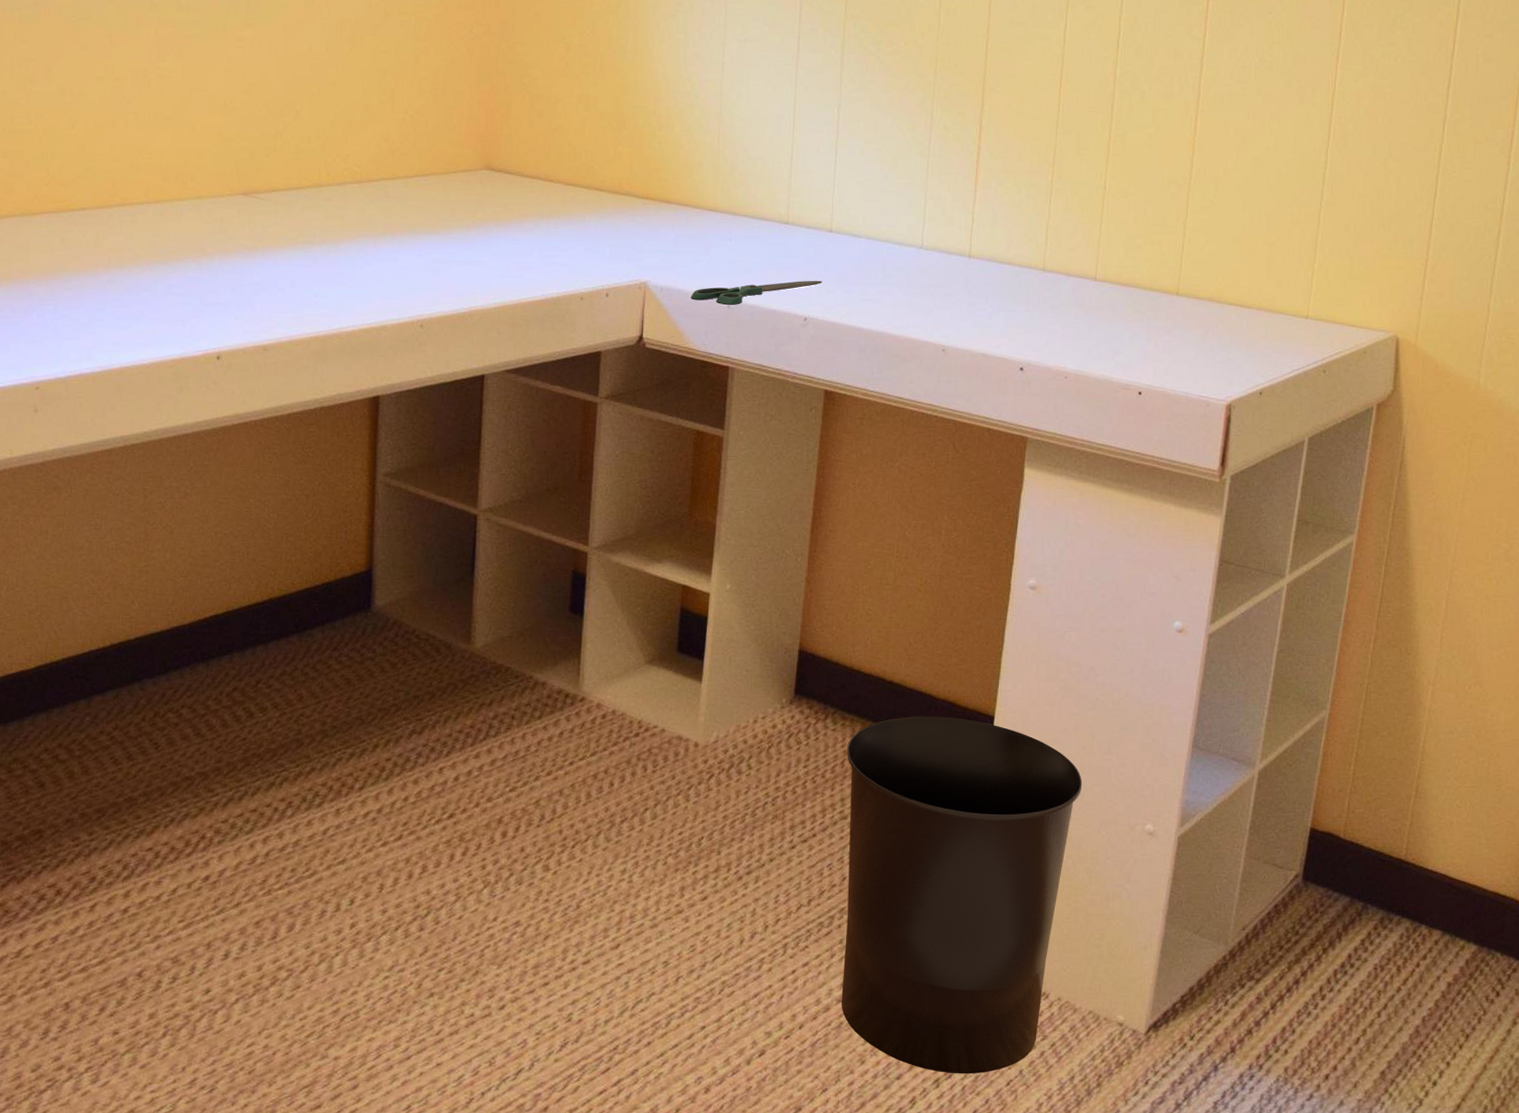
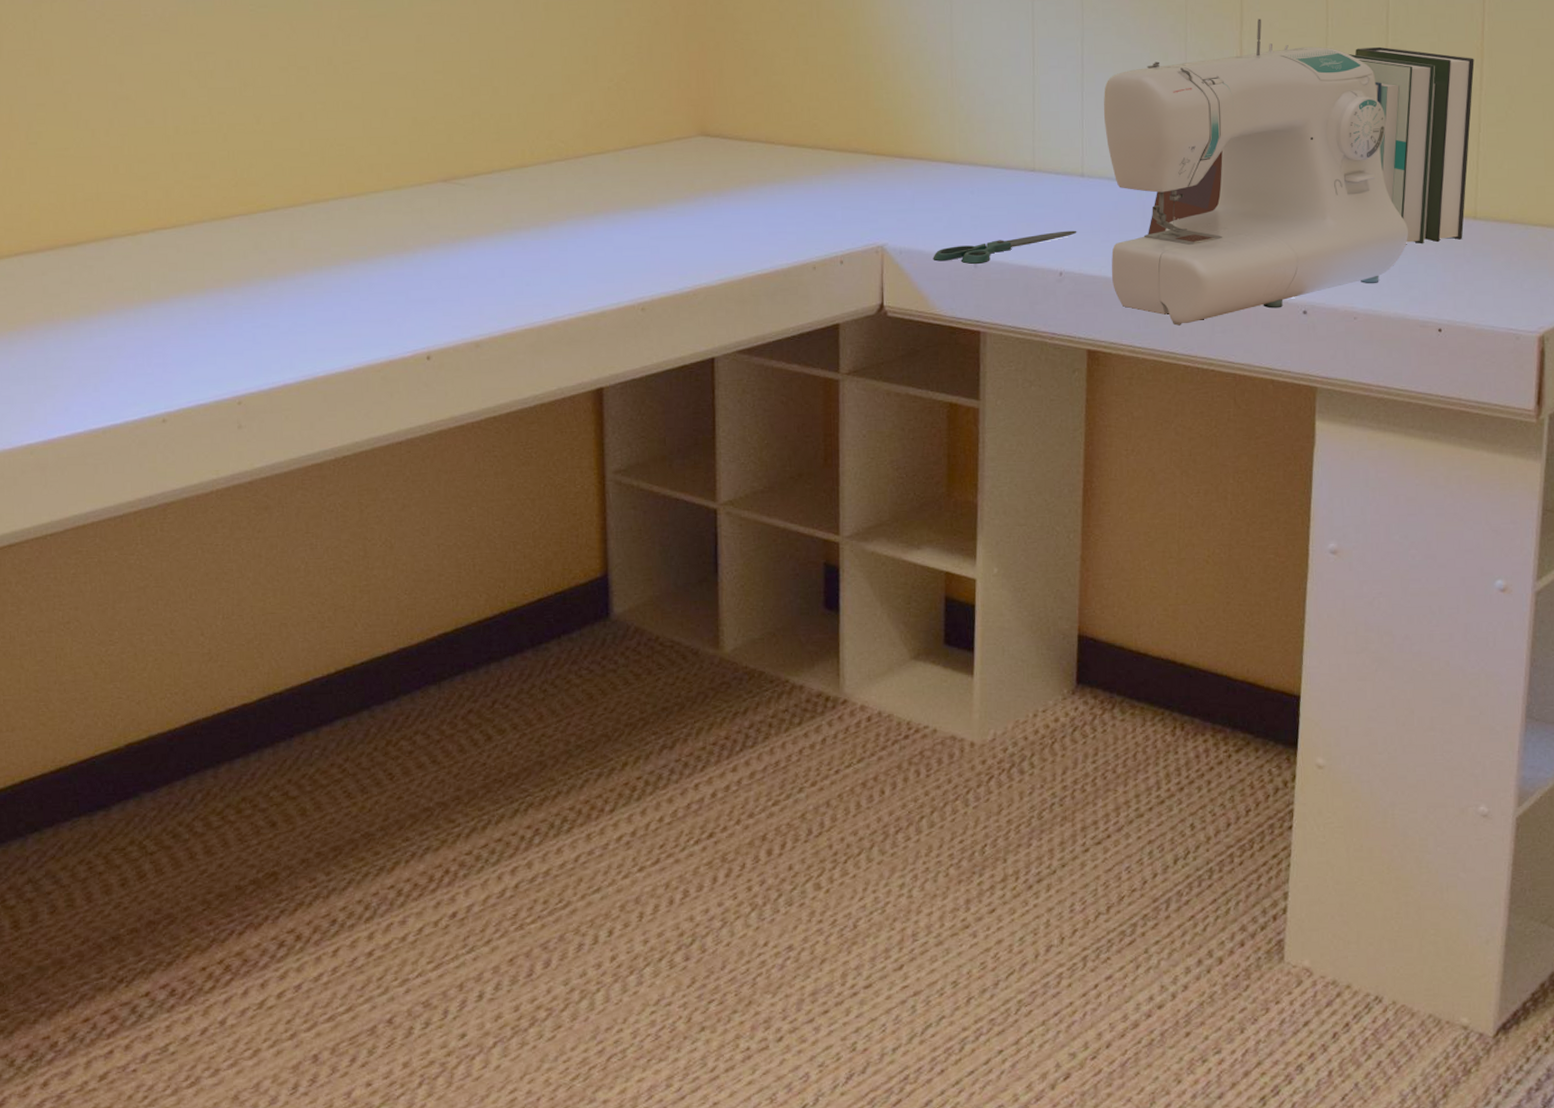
waste bin: present [841,716,1083,1074] -> none [1138,699,1404,1090]
sewing machine: none [851,100,1118,374] -> present [1103,18,1408,326]
books: none [886,133,1186,314] -> present [1148,46,1475,243]

